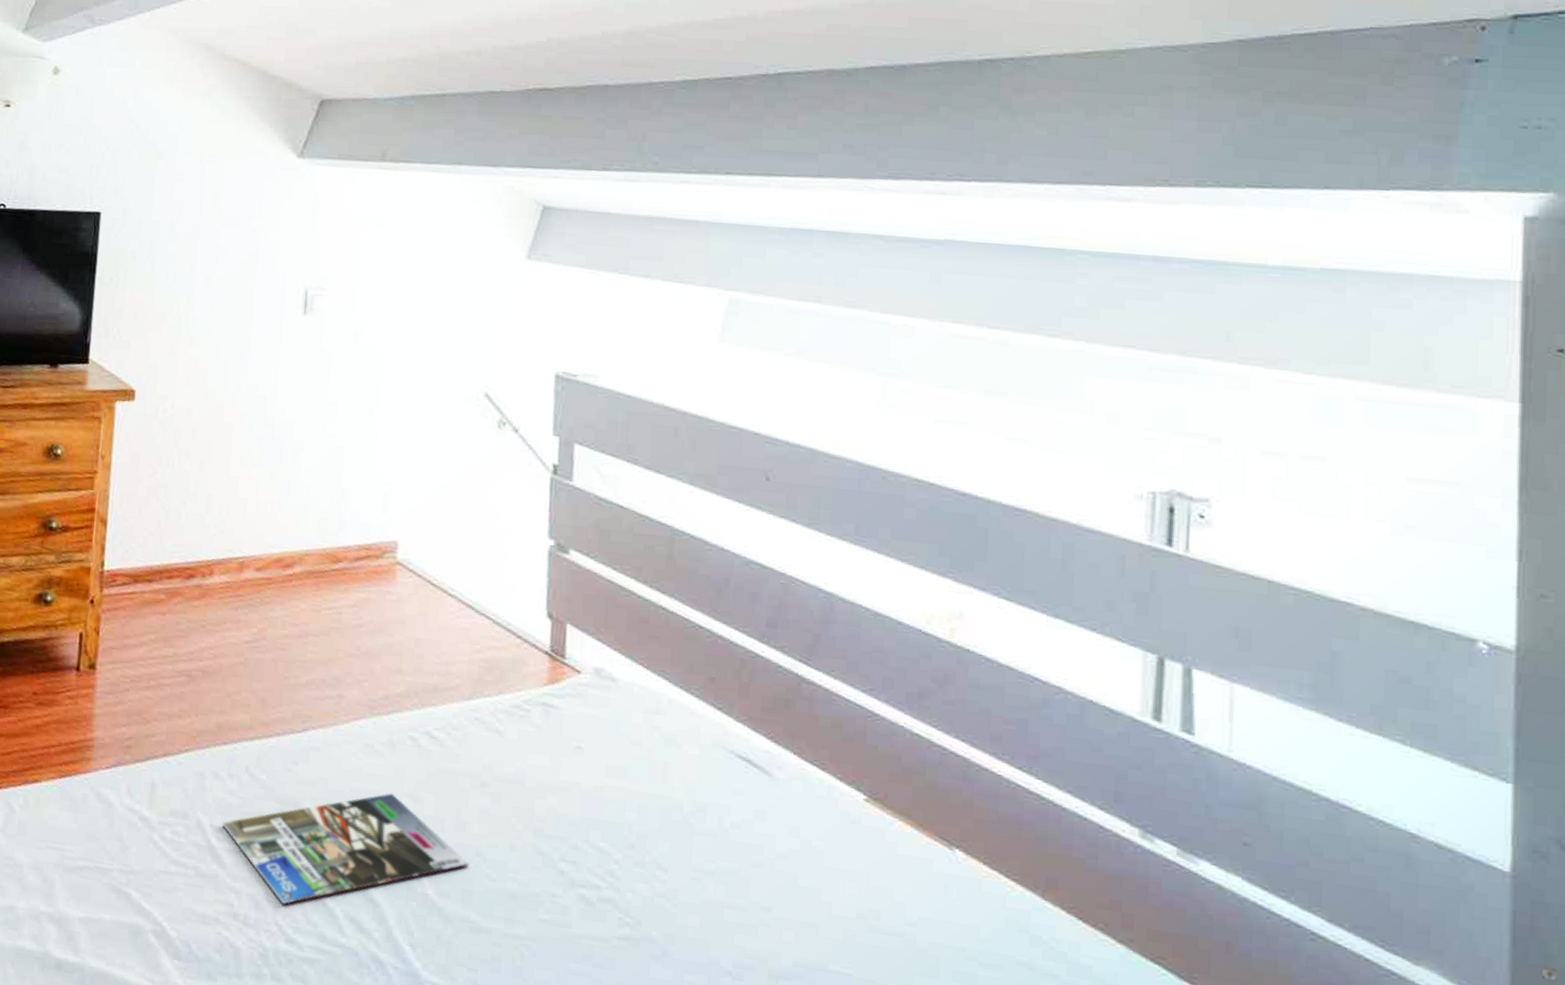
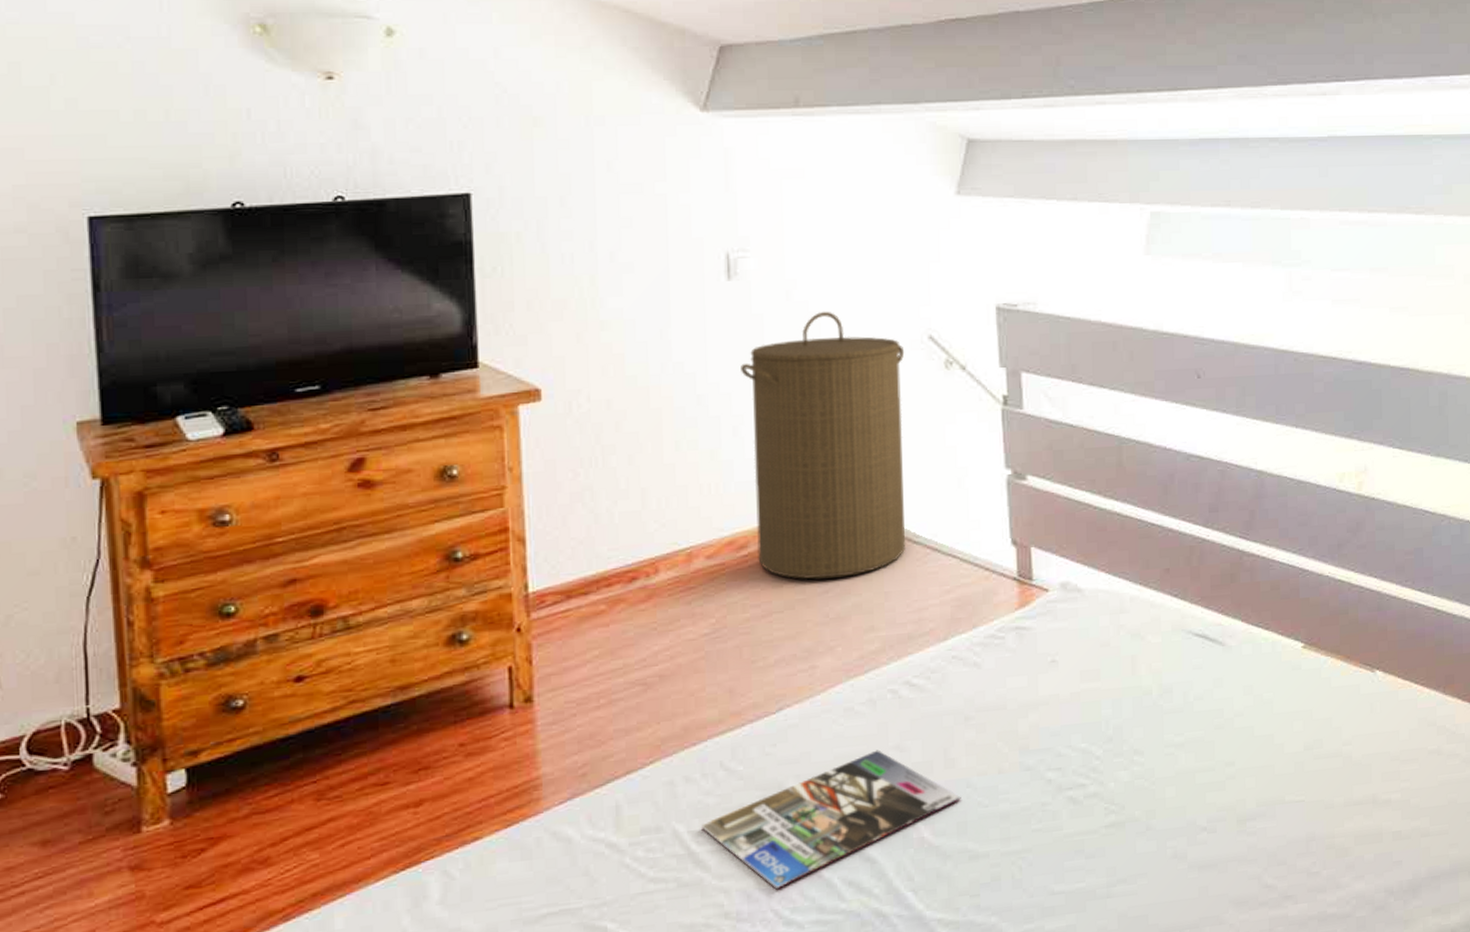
laundry hamper: none [301,355,460,615] -> present [741,311,905,579]

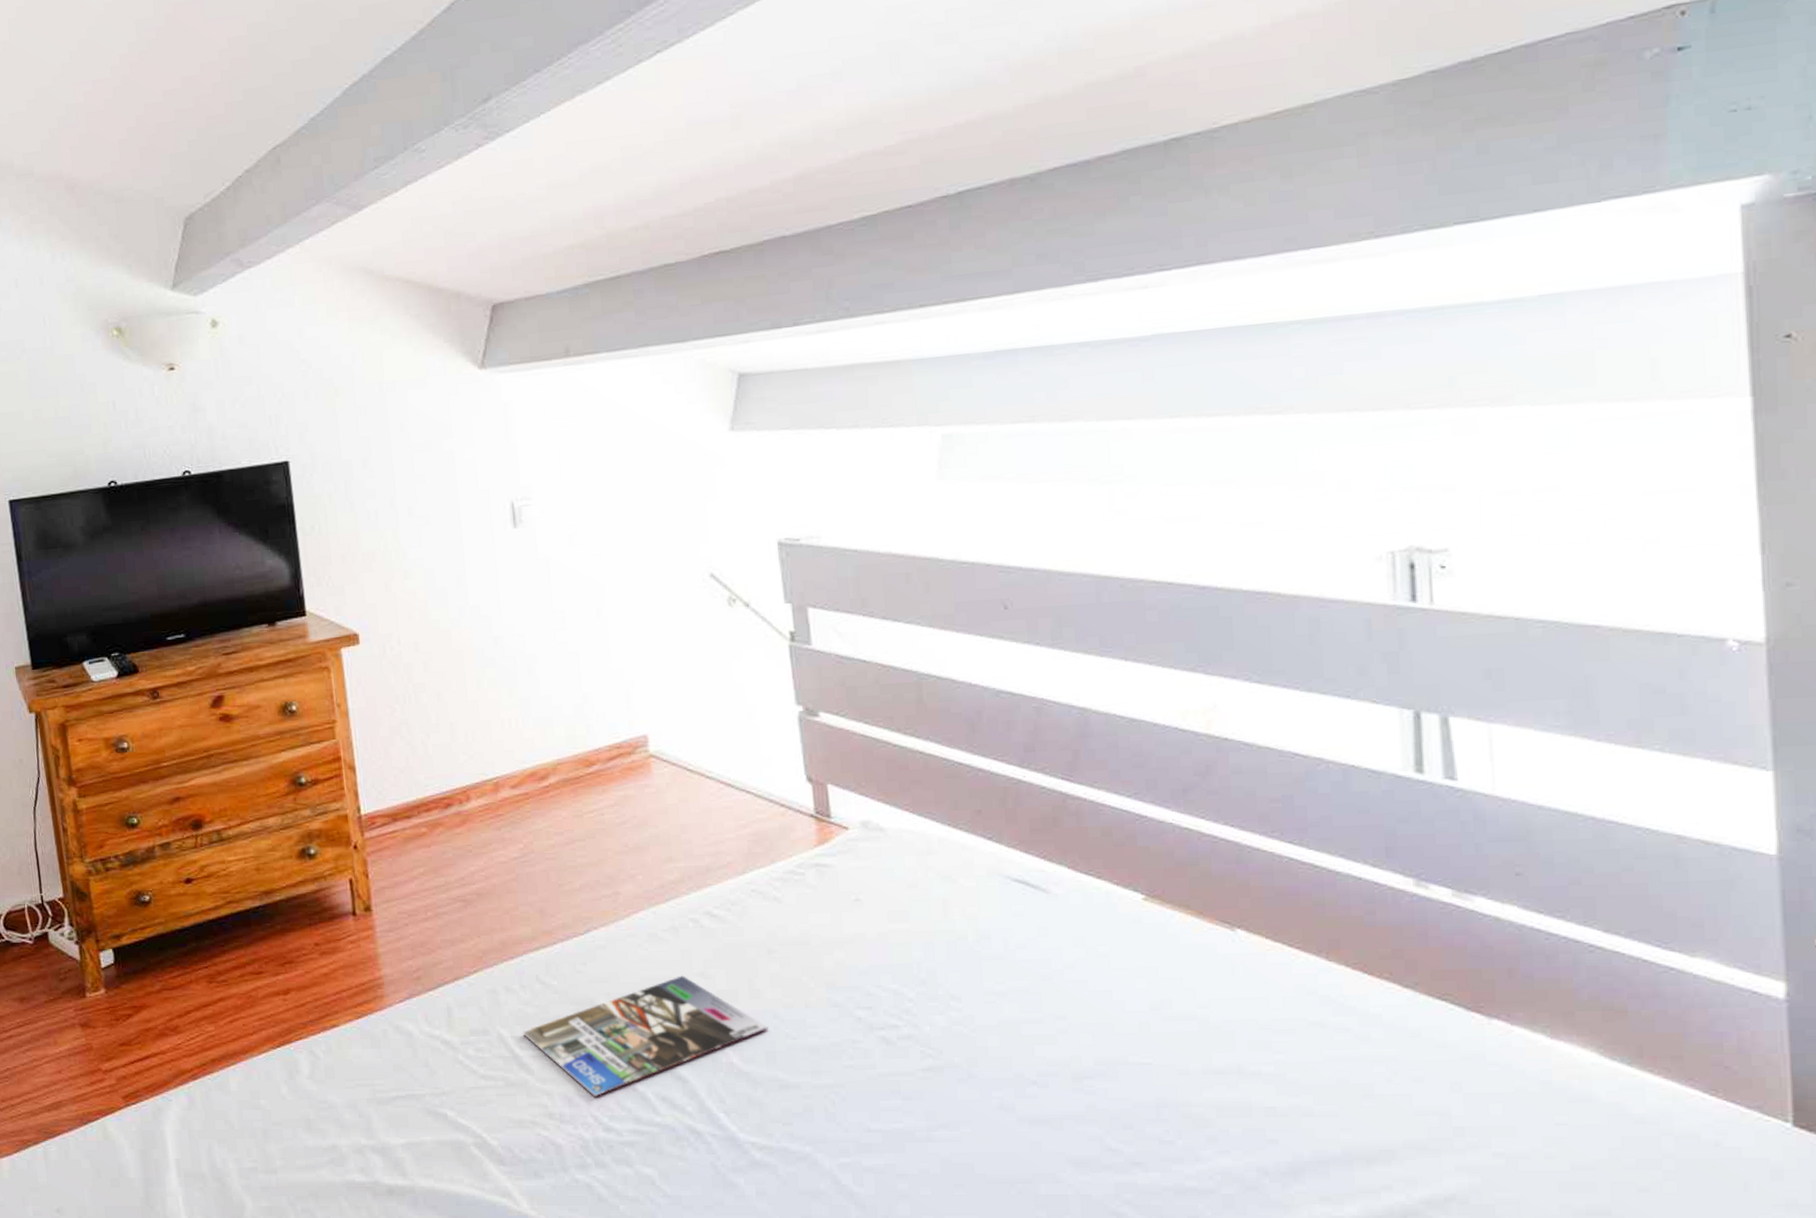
laundry hamper: present [741,311,905,579] -> none [531,553,698,810]

